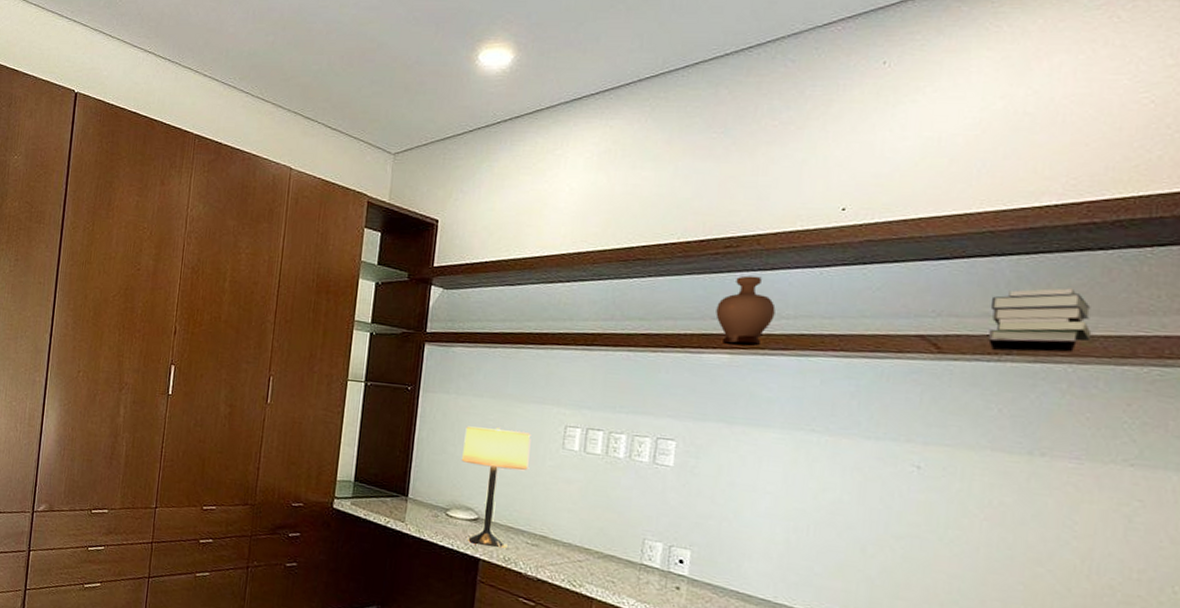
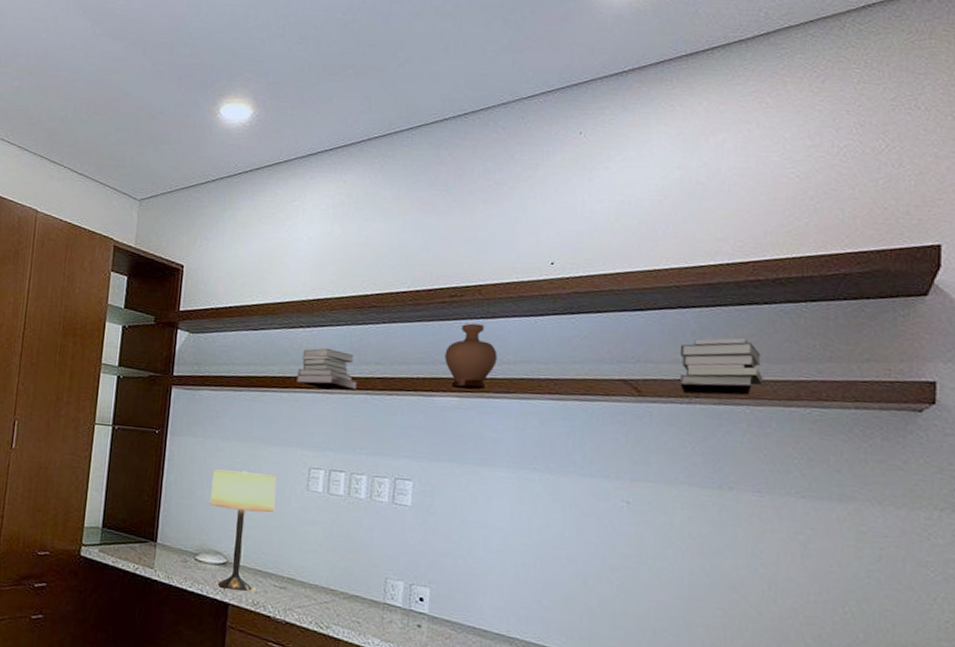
books: none [553,304,619,347] -> present [295,348,358,390]

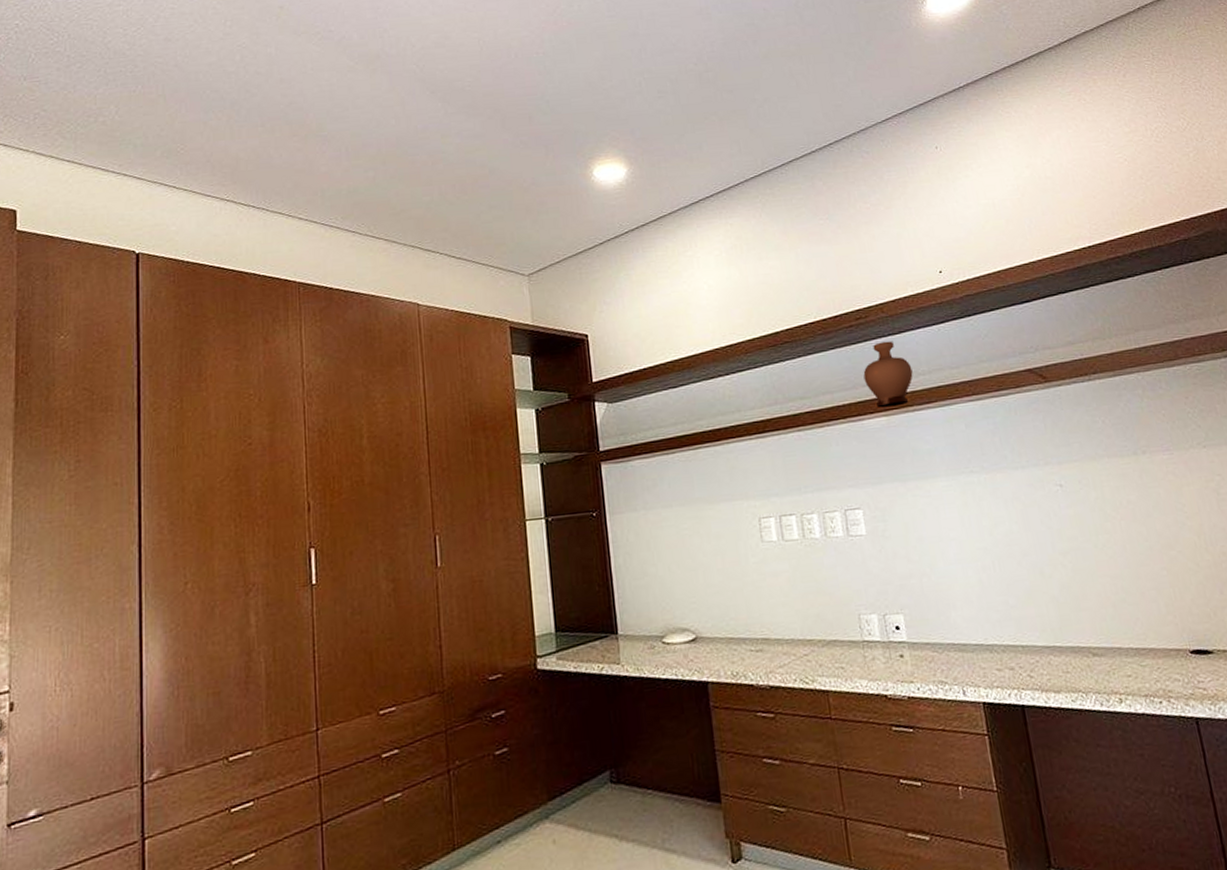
table lamp: present [209,469,276,593] -> none [662,533,734,667]
books: present [295,348,358,390] -> none [725,392,788,435]
books: present [679,337,764,396] -> none [1069,311,1146,373]

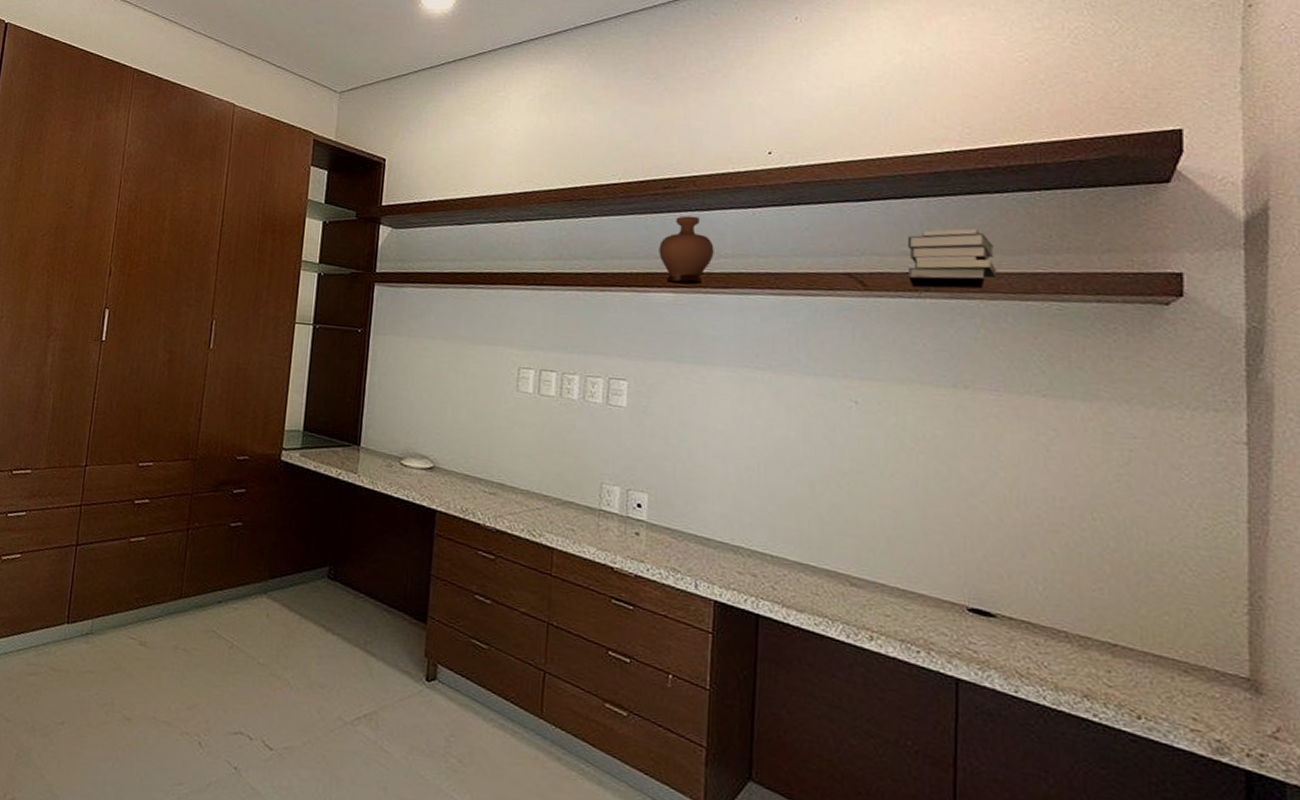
books: none [1069,311,1146,373] -> present [907,228,997,289]

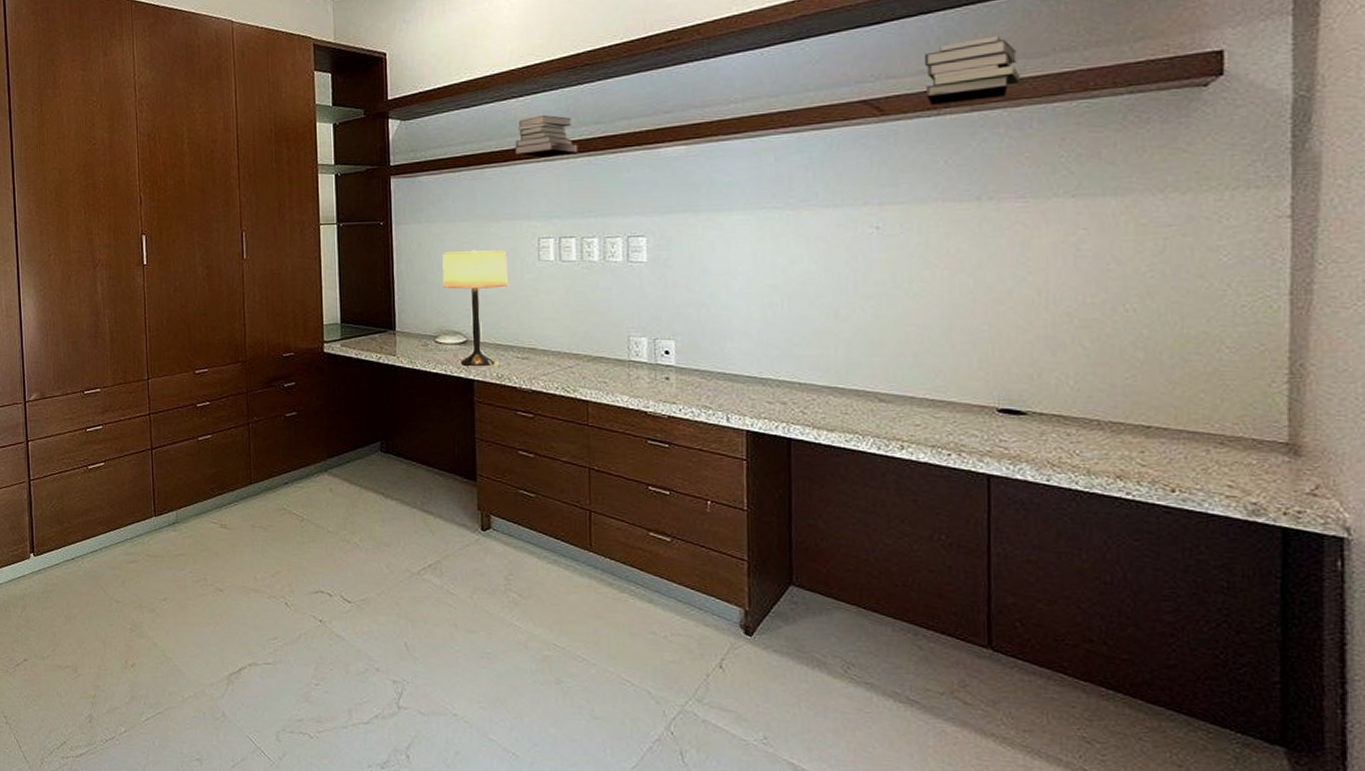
table lamp: none [414,369,484,499] -> present [442,250,508,367]
books: none [503,243,568,286] -> present [514,115,578,158]
decorative vase: present [659,215,714,286] -> none [667,65,723,137]

